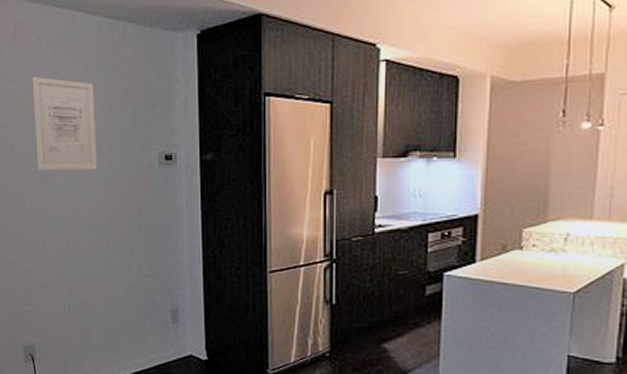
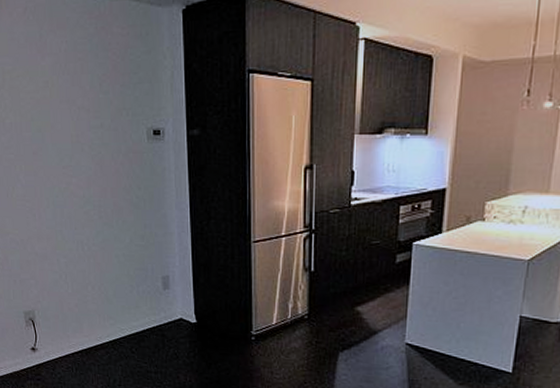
wall art: present [32,76,98,171] -> none [20,50,89,145]

